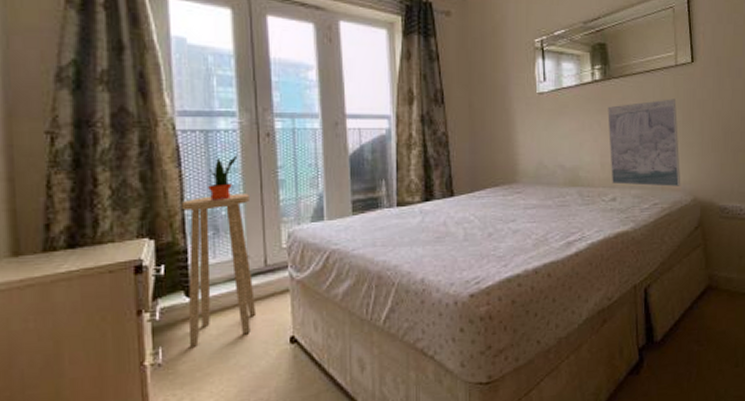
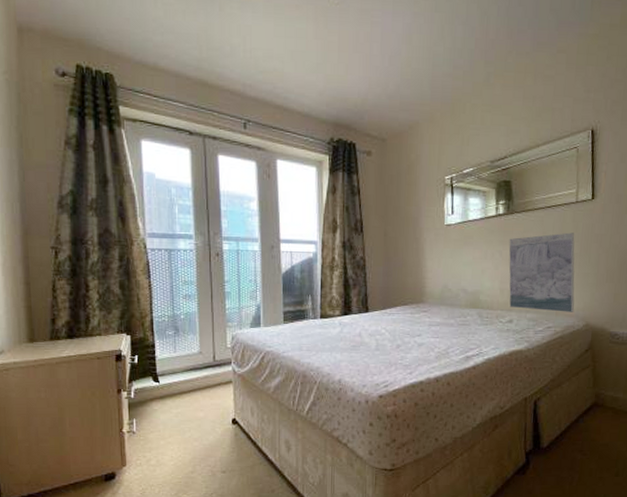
stool: present [181,193,257,347] -> none [150,302,207,421]
potted plant: present [208,153,238,200] -> none [171,269,194,307]

